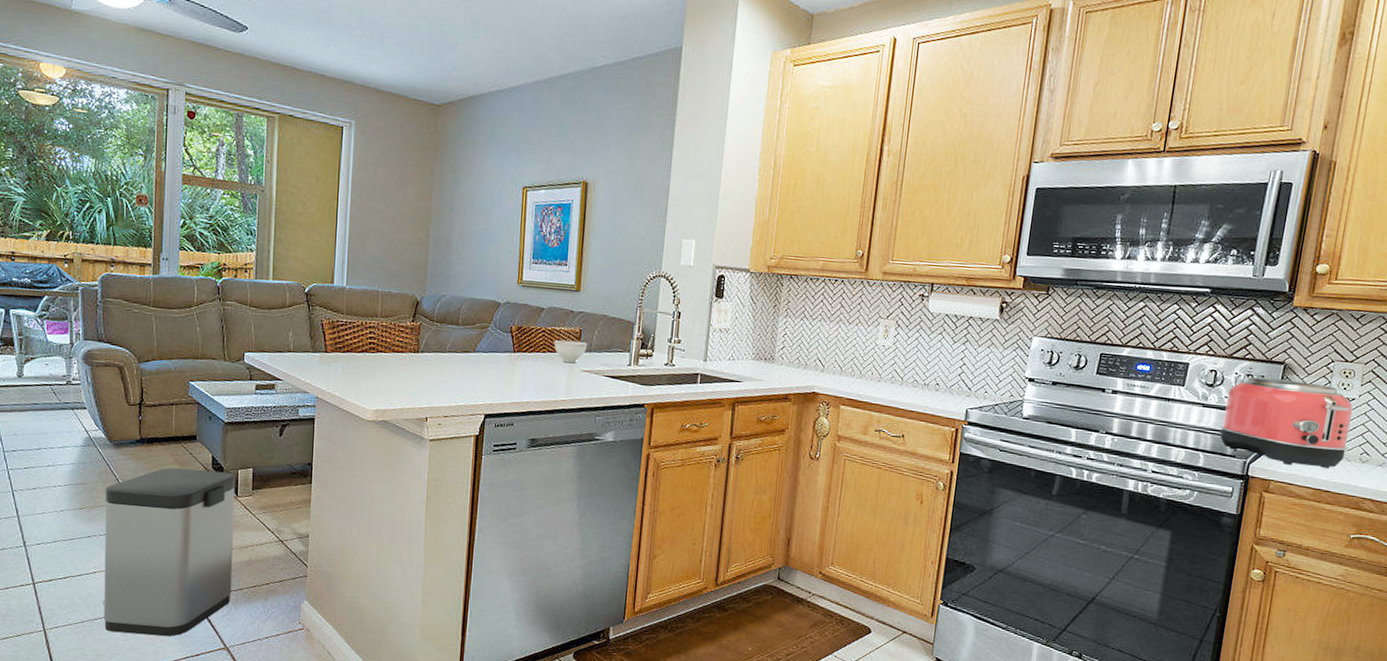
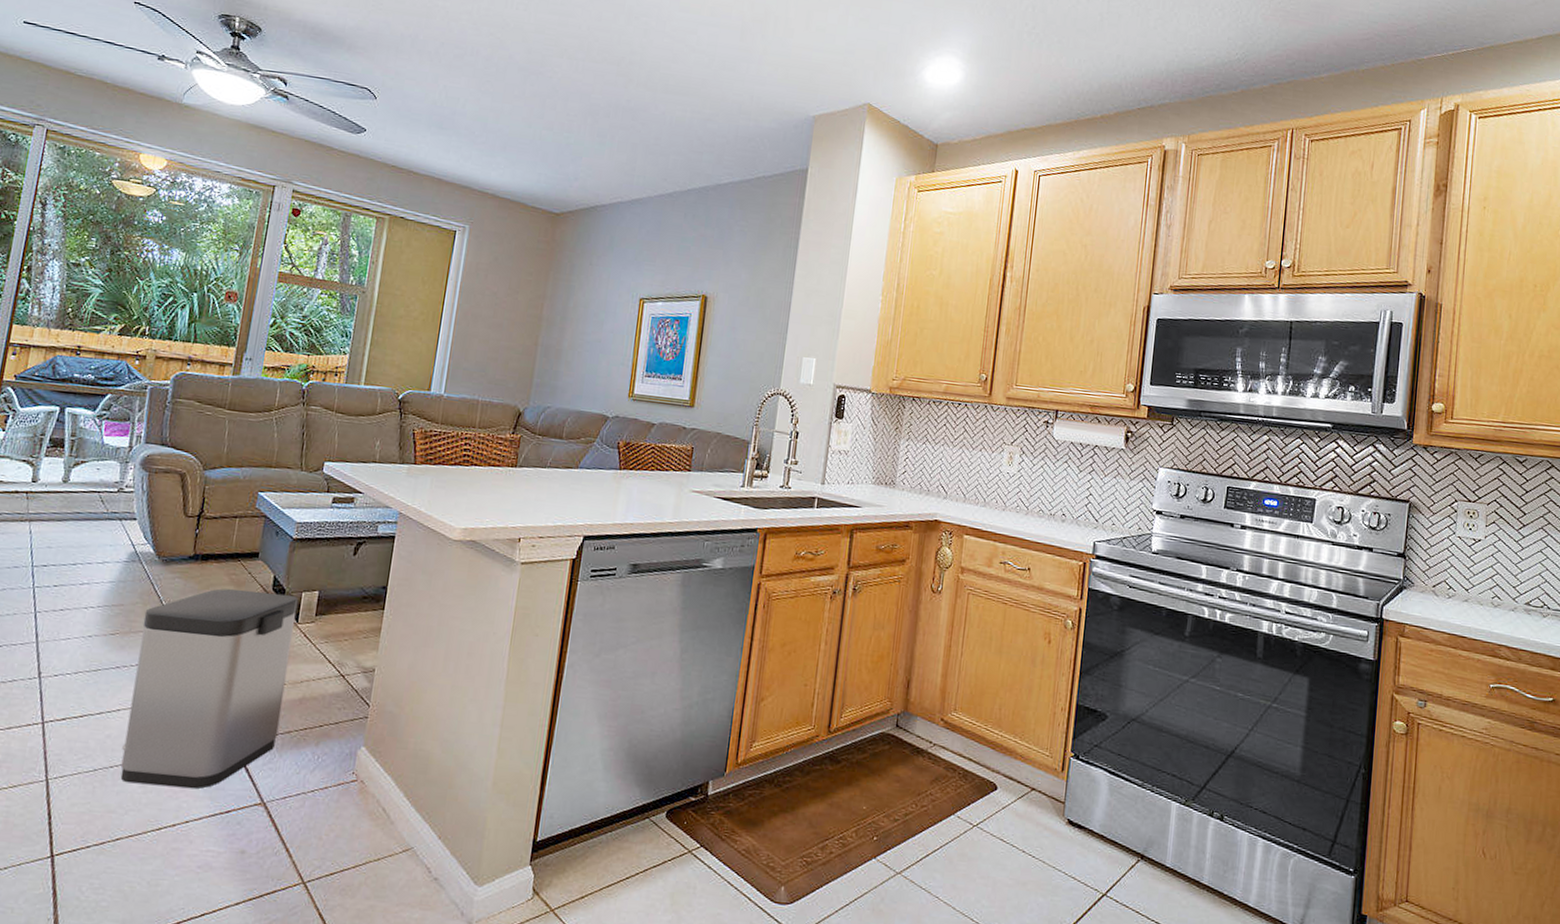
bowl: present [553,339,588,364] -> none [663,457,700,483]
toaster: present [1219,376,1353,469] -> none [1350,514,1480,614]

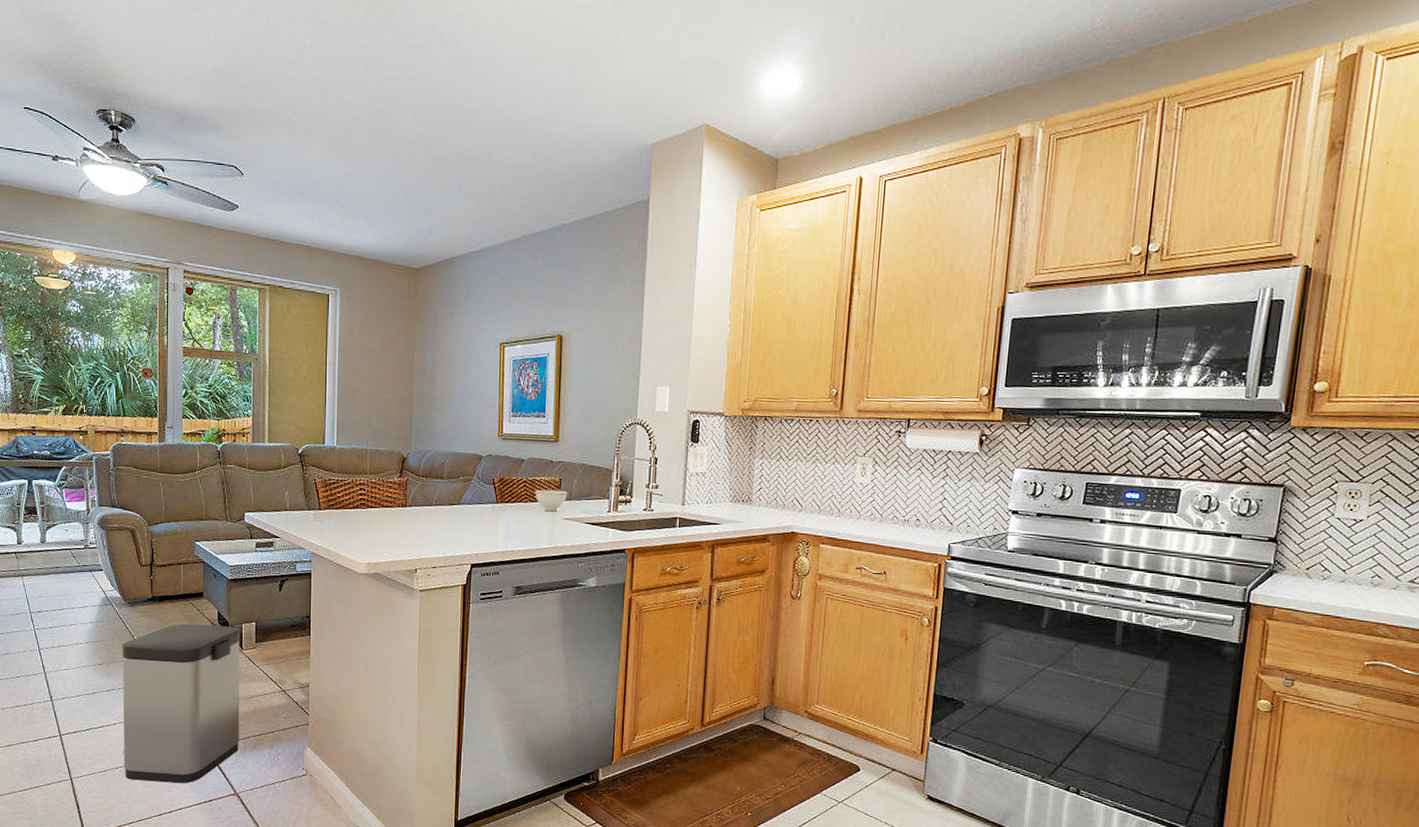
bowl: none [663,457,700,483] -> present [535,489,568,512]

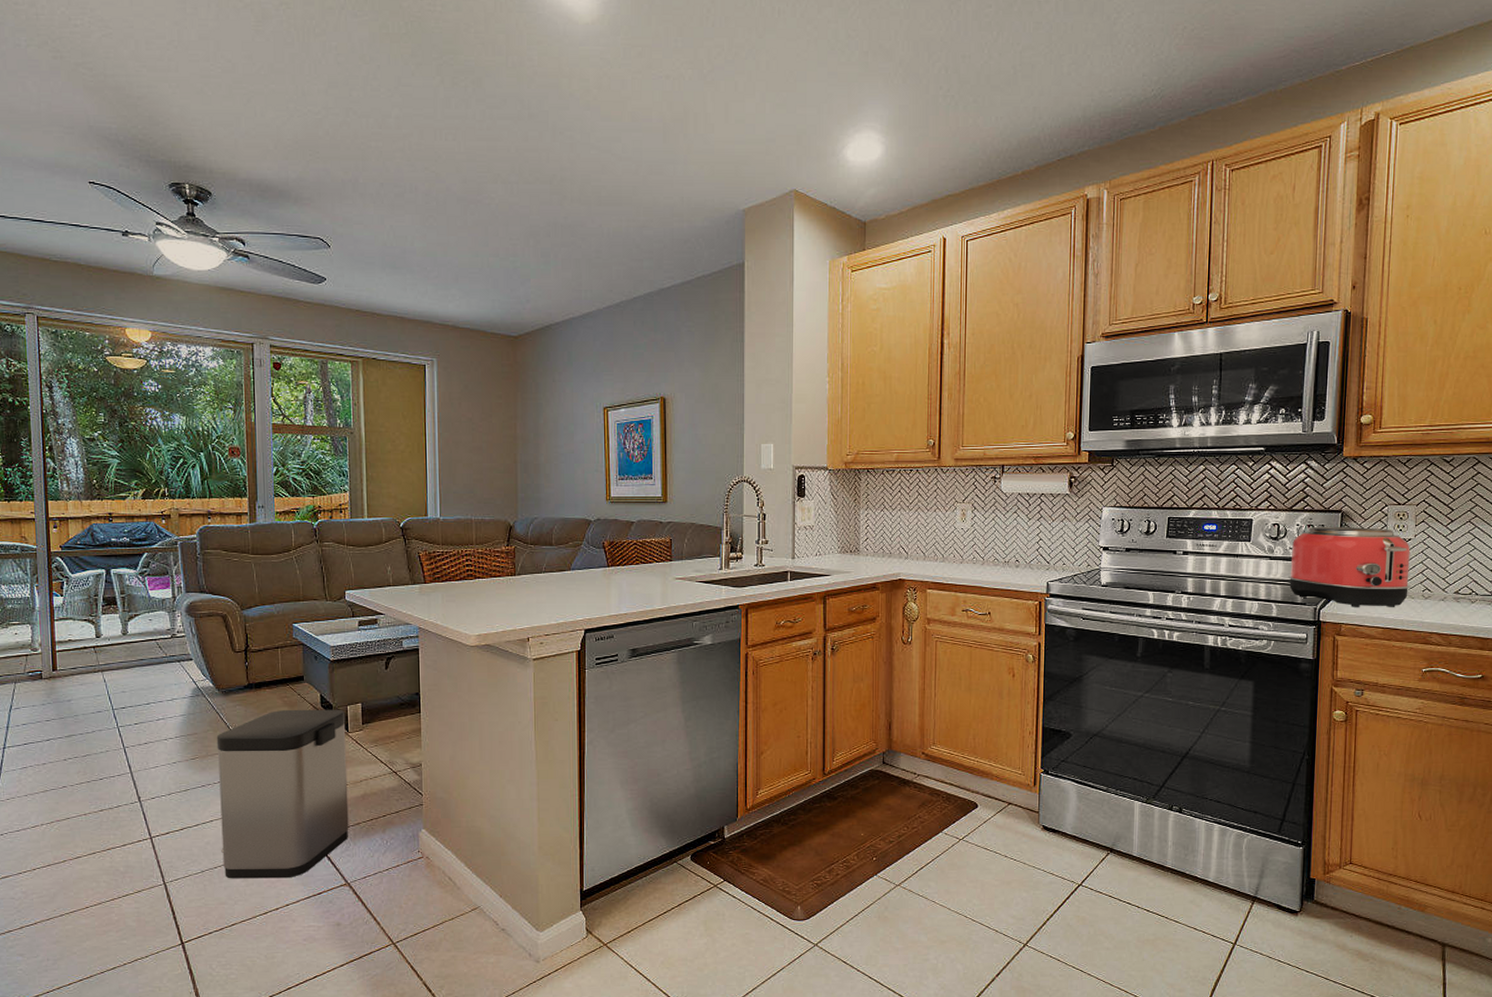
bowl: present [535,489,568,512] -> none [646,550,679,573]
toaster: none [1216,500,1361,594] -> present [1287,526,1411,608]

